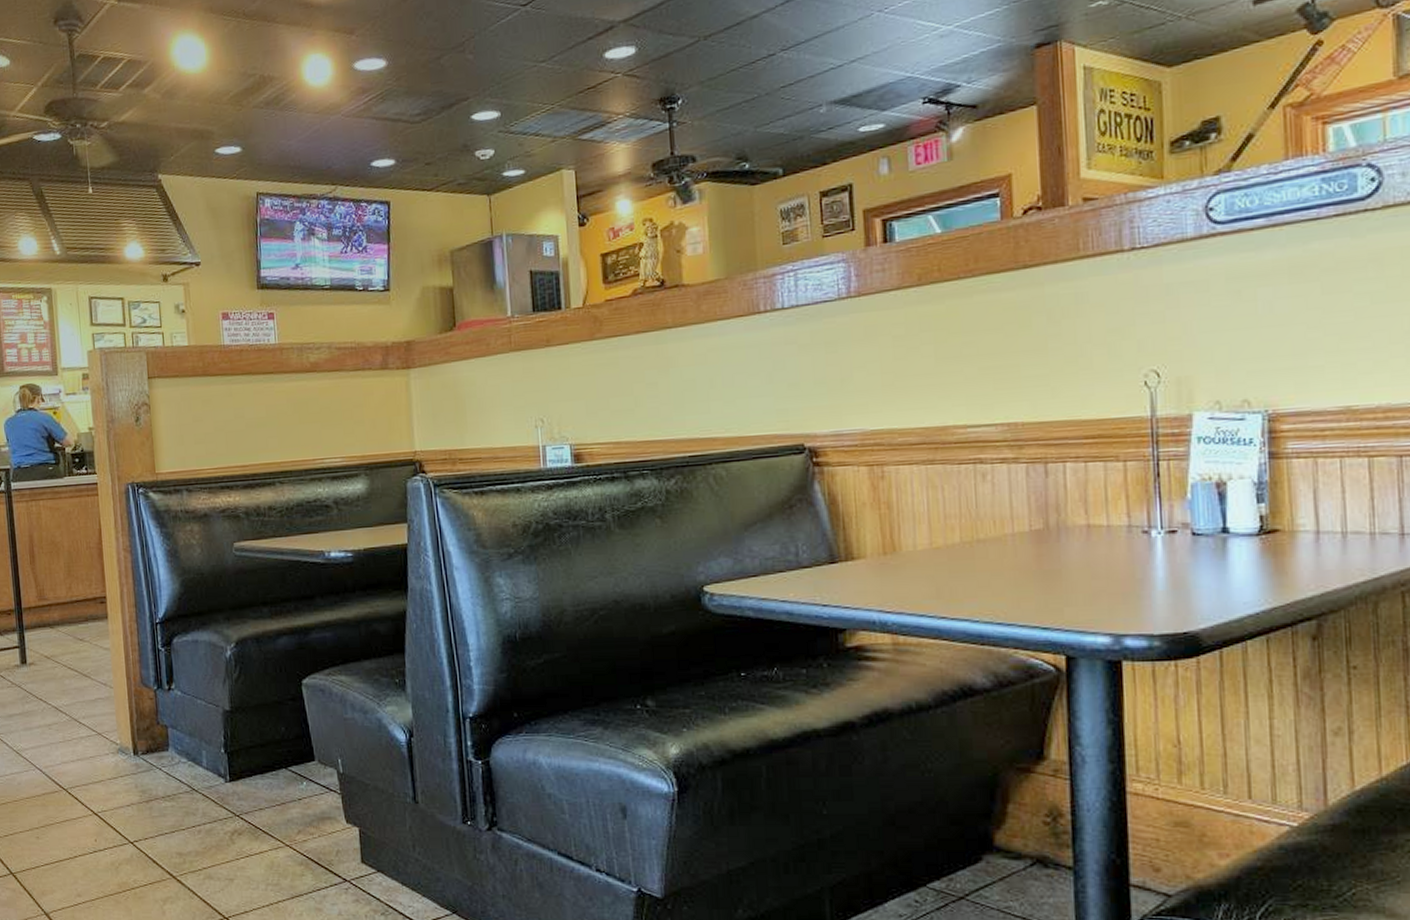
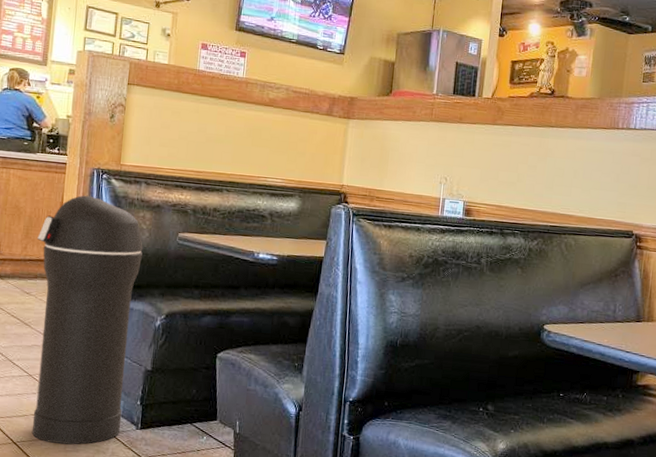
trash can: none [80,516,208,809] -> present [31,195,143,445]

